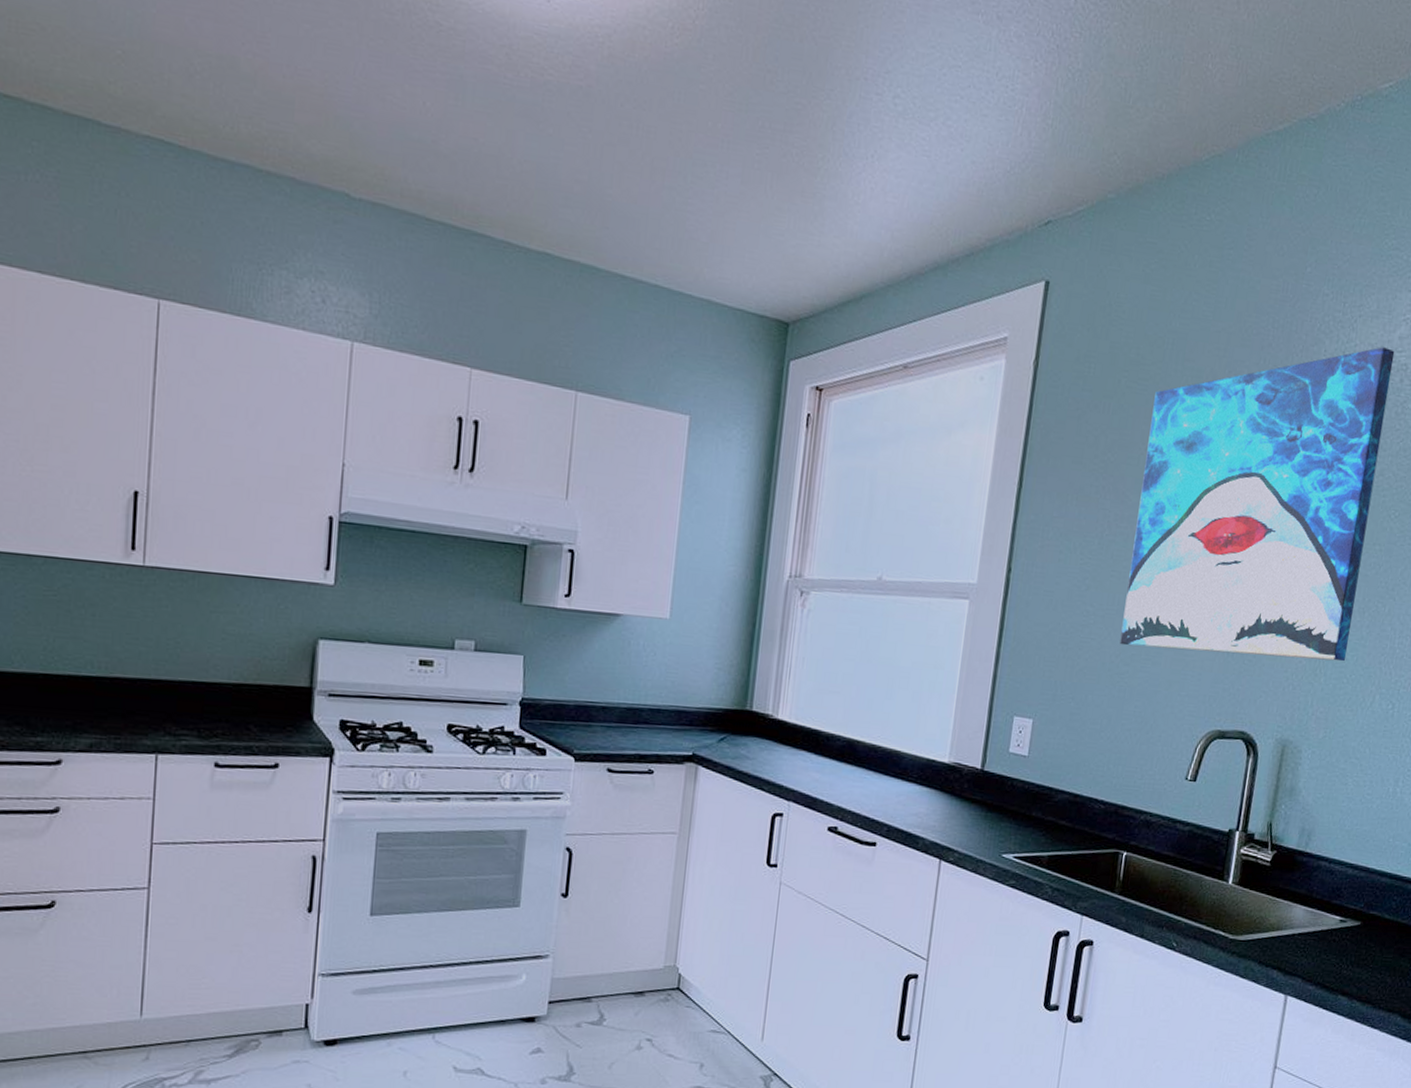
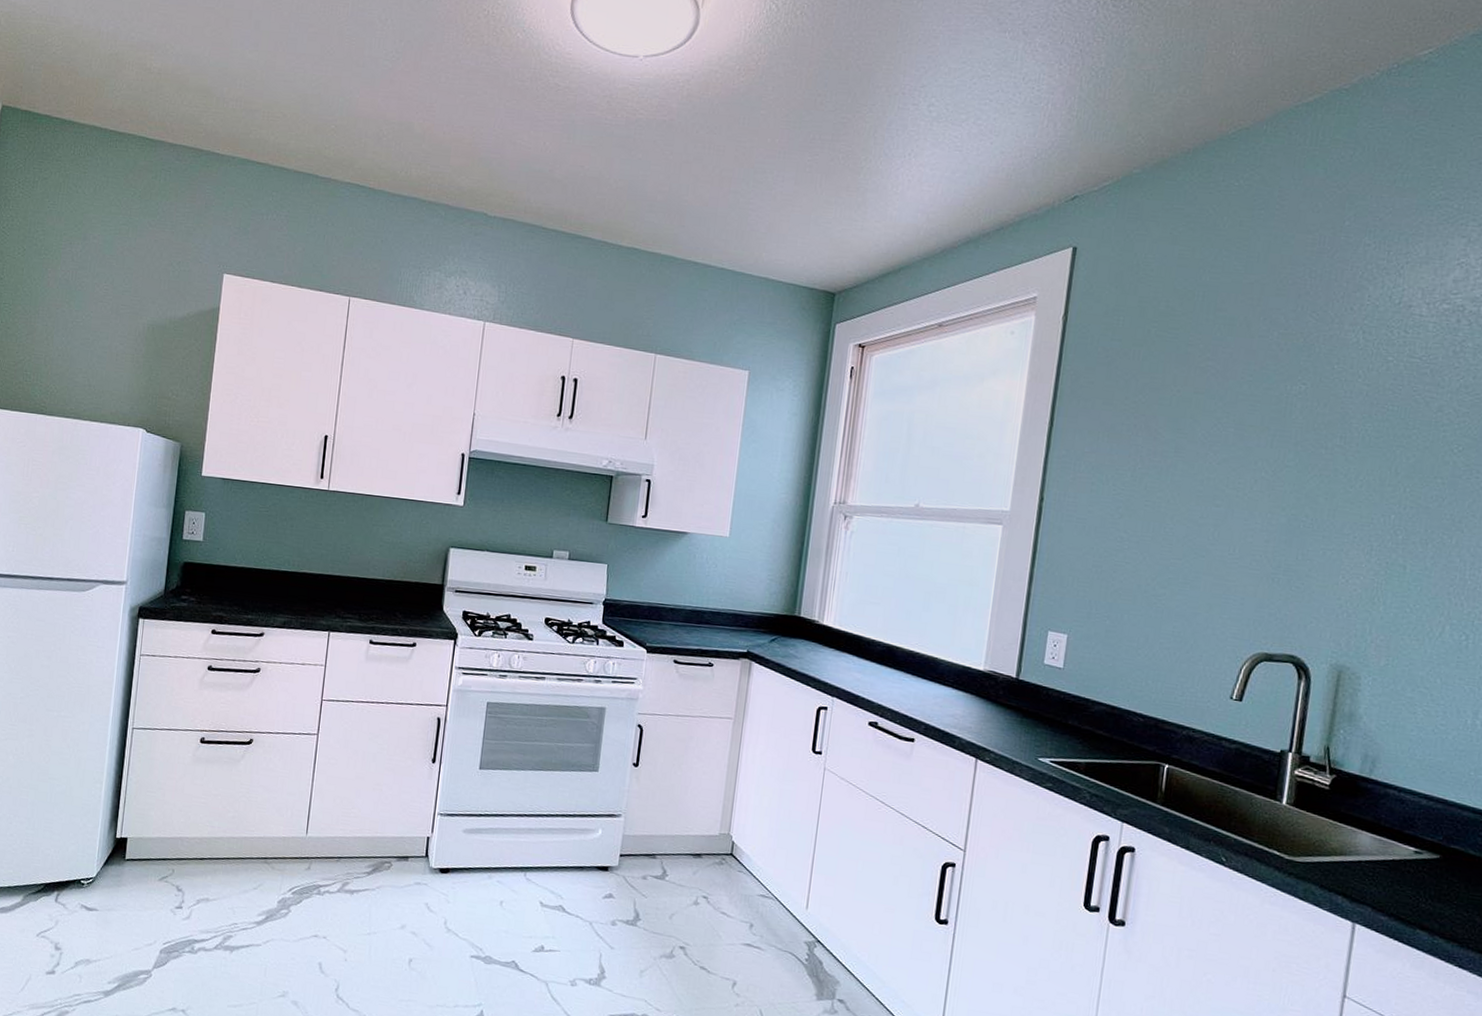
wall art: present [1120,347,1395,662] -> none [1156,290,1449,592]

